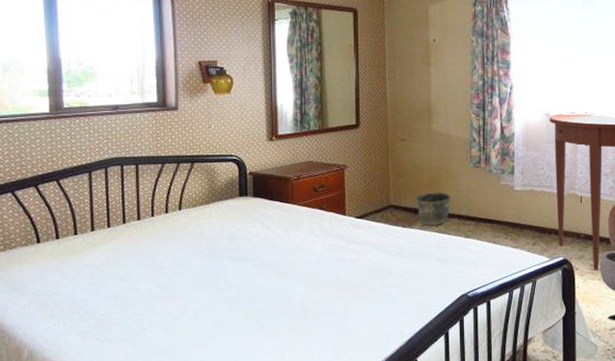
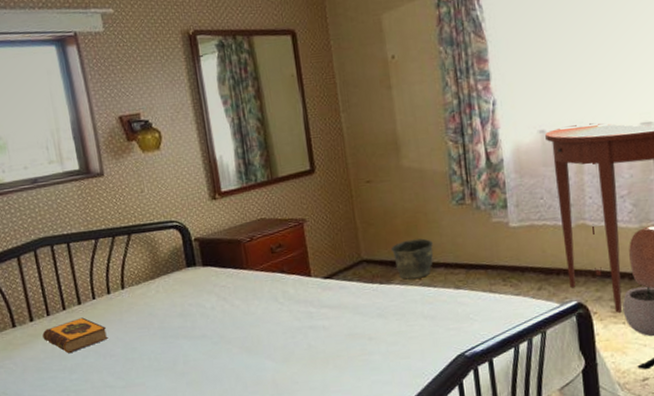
hardback book: none [101,232,160,263] -> present [42,317,108,354]

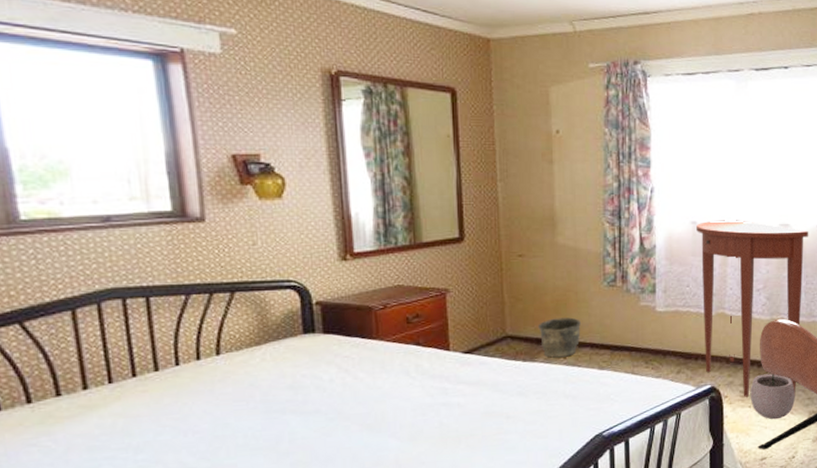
hardback book: present [42,317,108,354] -> none [100,386,193,430]

